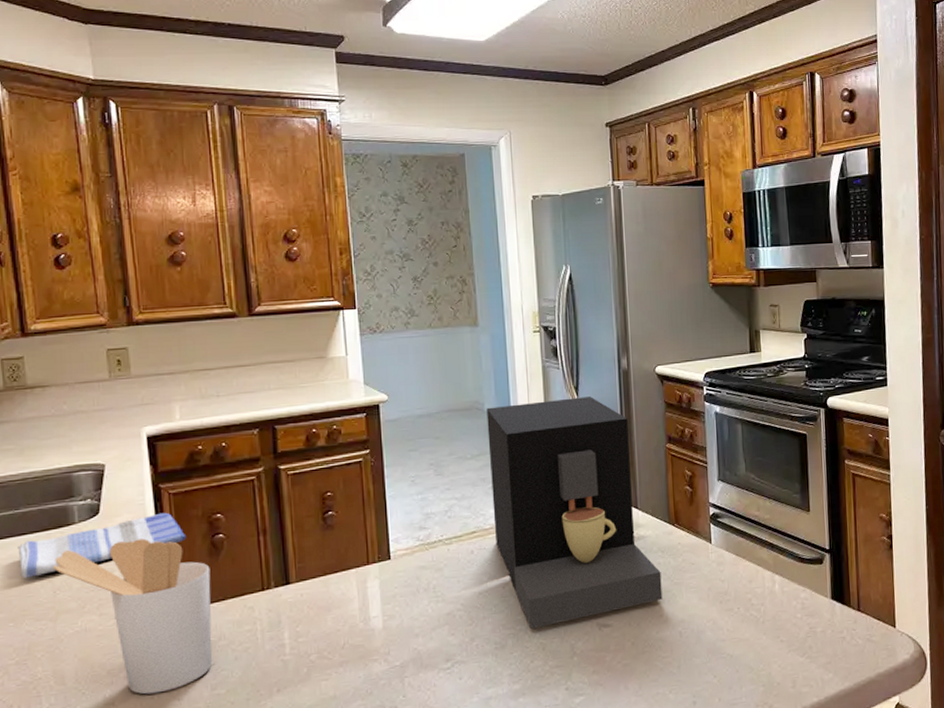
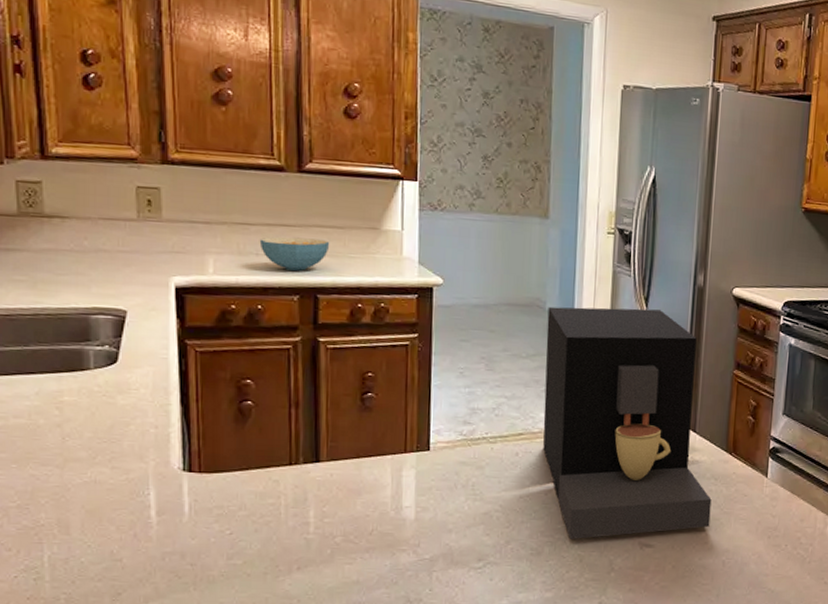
dish towel: present [17,512,187,578] -> none [25,370,212,420]
utensil holder: present [52,538,213,695] -> none [62,394,235,556]
cereal bowl: none [219,374,283,407] -> present [259,237,330,271]

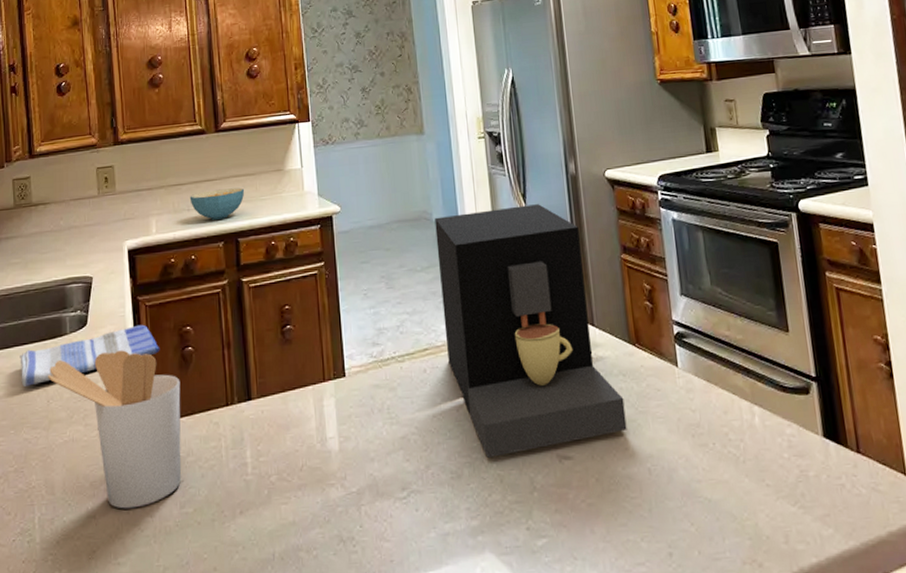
dish towel: none [25,370,212,420] -> present [20,324,160,387]
utensil holder: none [62,394,235,556] -> present [47,350,182,509]

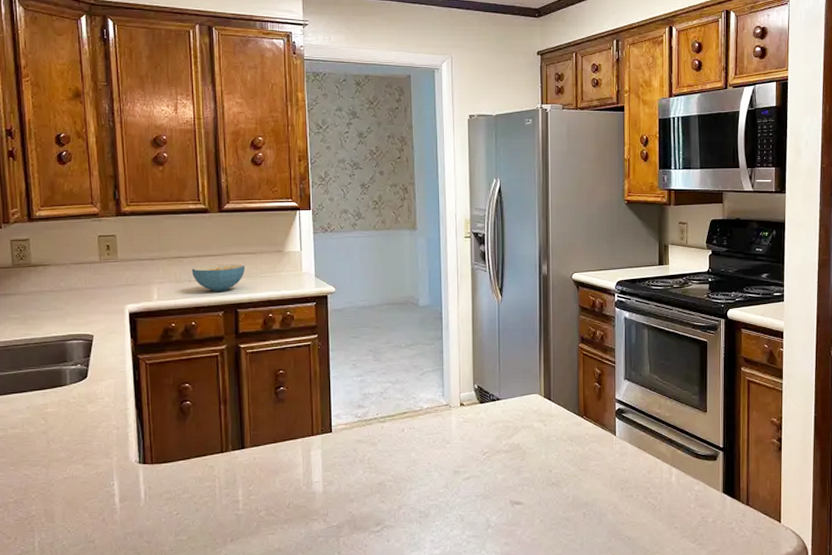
dish towel: present [20,324,160,387] -> none [19,379,159,429]
utensil holder: present [47,350,182,509] -> none [47,401,178,536]
coffee maker: present [435,204,627,458] -> none [421,298,570,501]

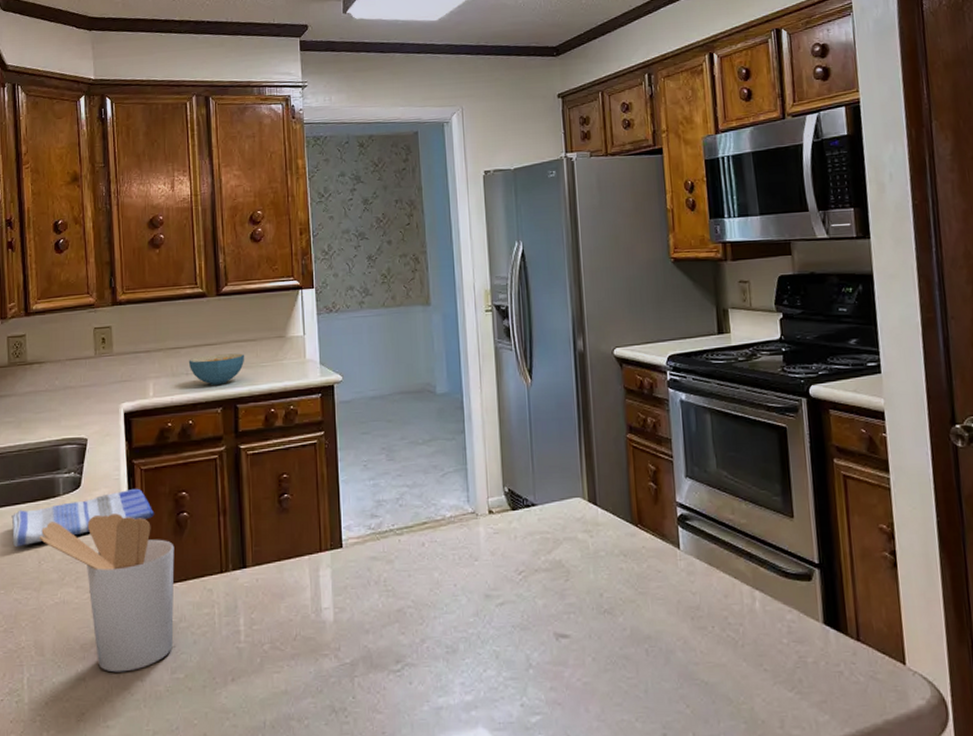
dish towel: none [19,379,159,429] -> present [11,488,155,547]
utensil holder: none [47,401,178,536] -> present [39,513,175,673]

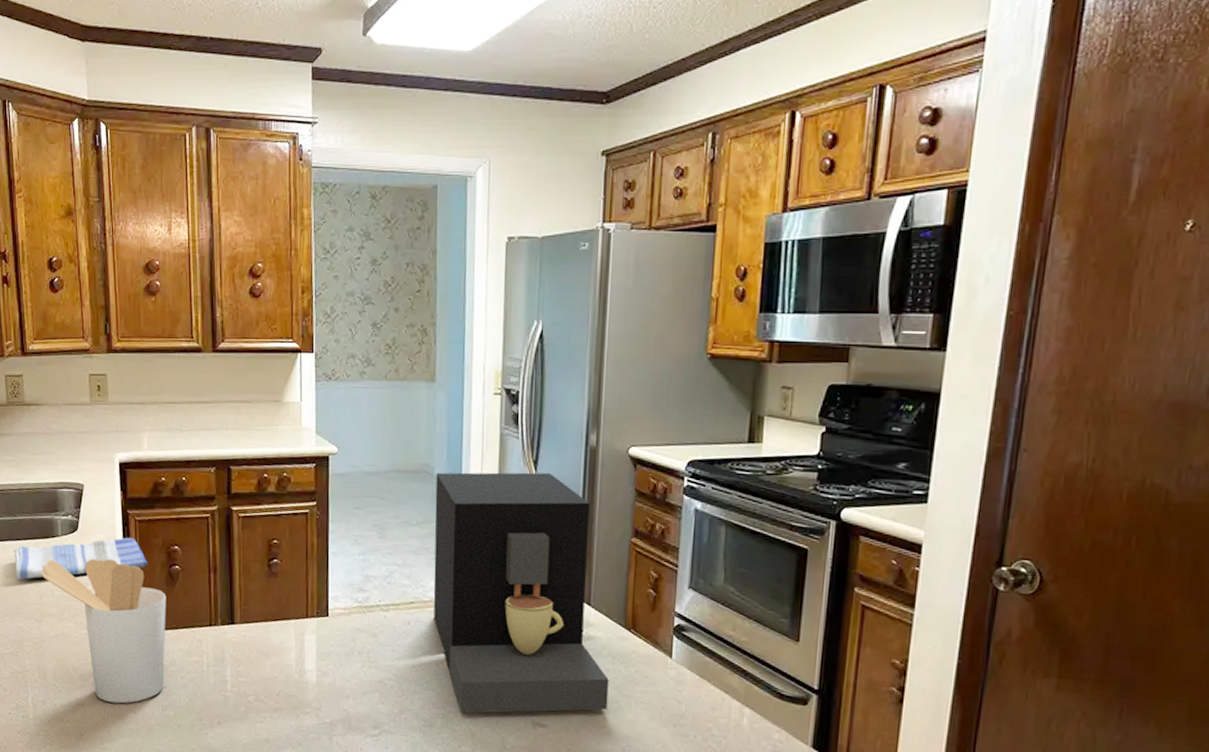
cereal bowl: present [188,353,245,385] -> none [183,413,240,444]
coffee maker: none [438,380,626,633] -> present [433,472,609,713]

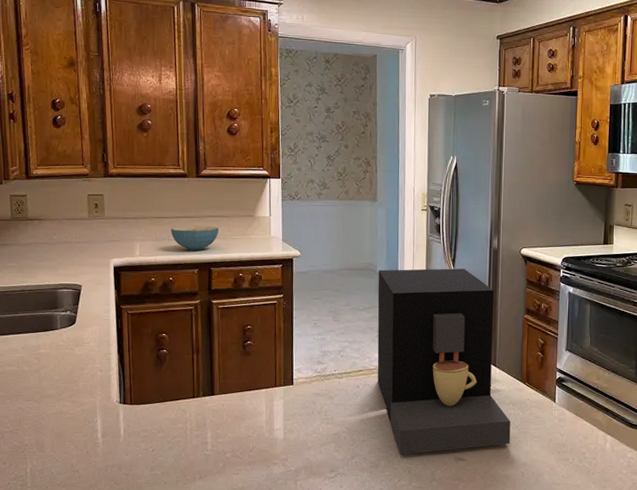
dish towel: present [14,537,148,580] -> none [15,328,139,367]
utensil holder: present [39,558,166,704] -> none [39,346,155,468]
cereal bowl: none [183,413,240,444] -> present [170,225,219,251]

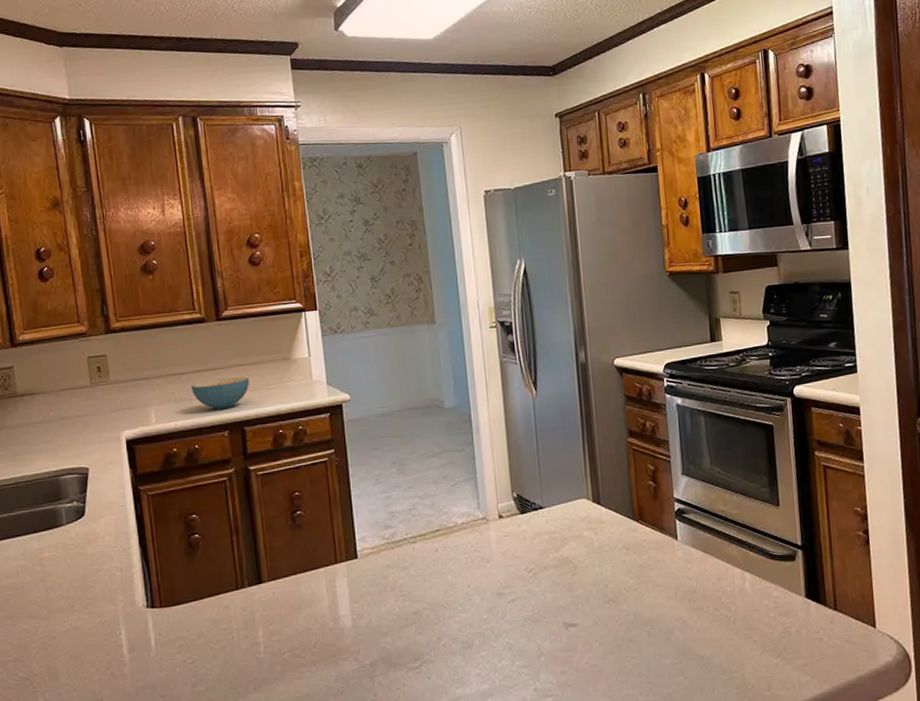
coffee maker: present [377,268,511,454] -> none [446,391,629,628]

